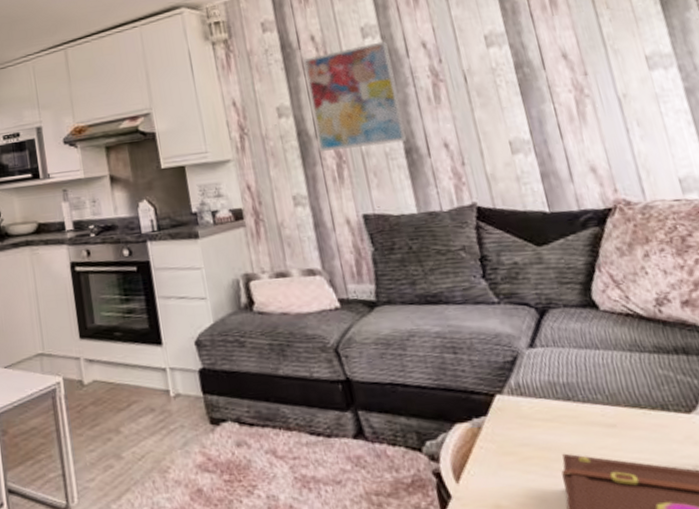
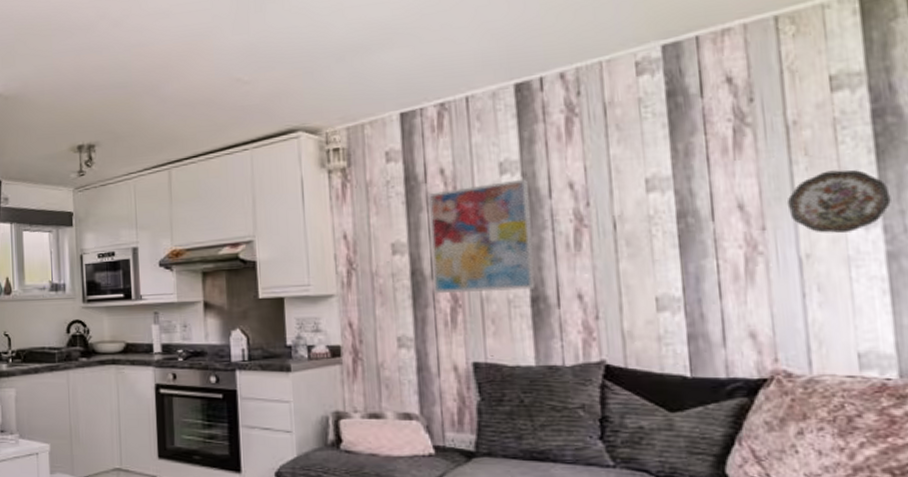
decorative plate: none [600,19,680,75] -> present [786,170,891,234]

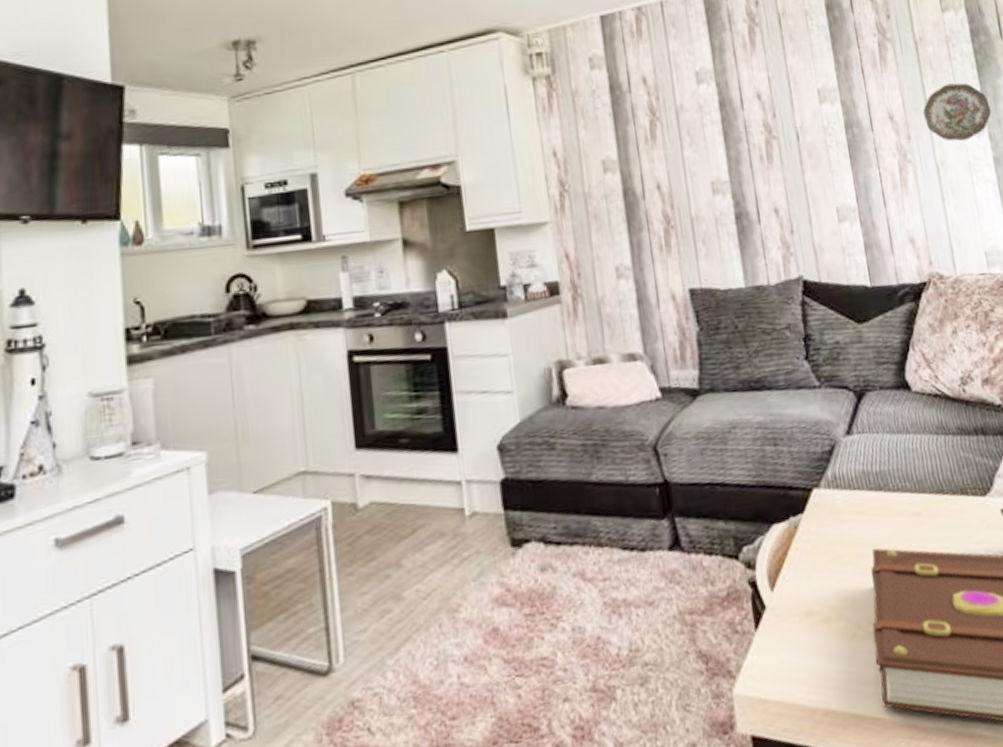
wall art: present [428,179,536,293] -> none [633,89,738,214]

